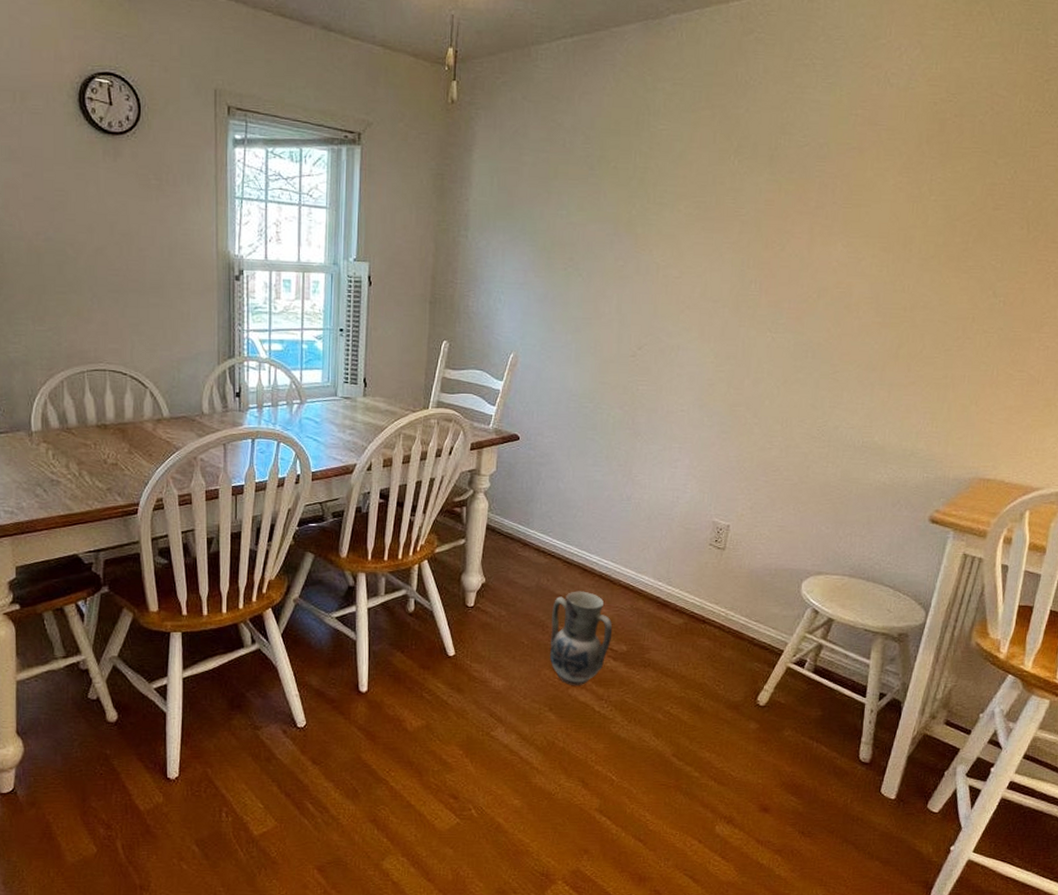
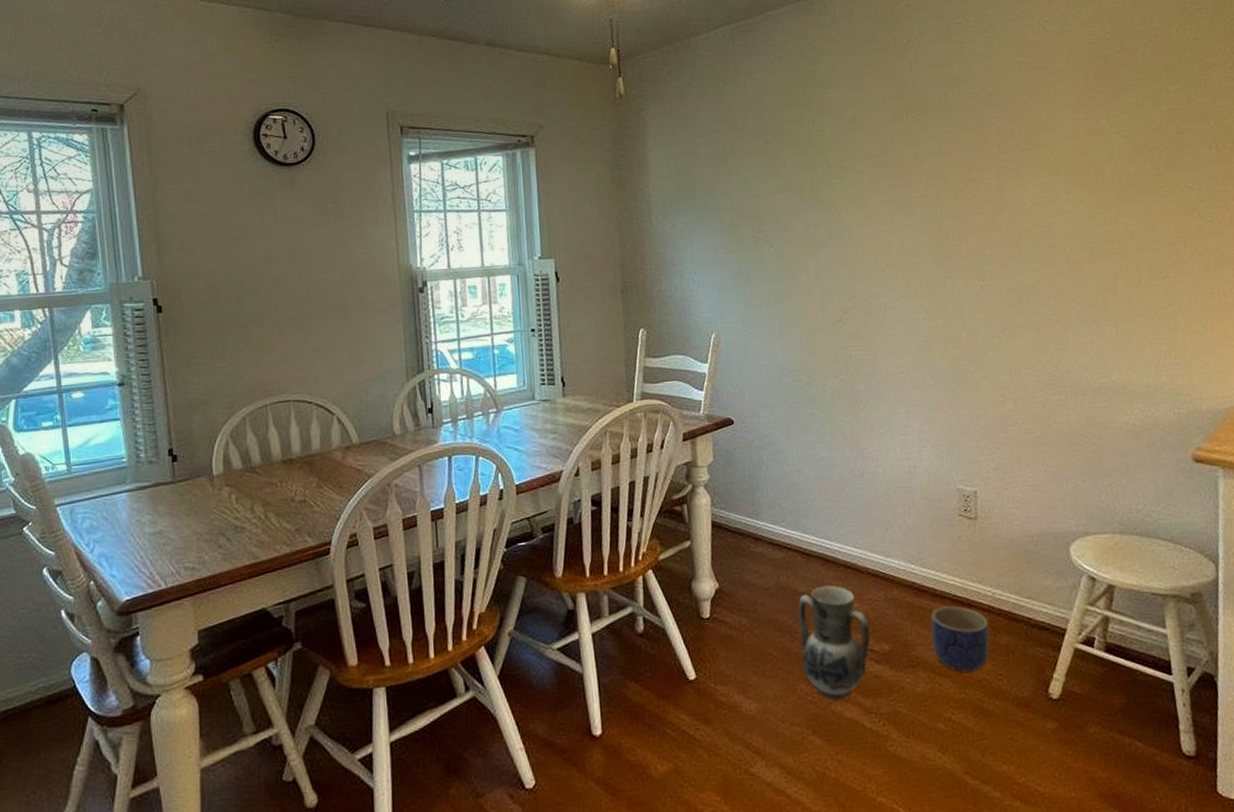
planter: none [664,620,718,676] -> present [930,605,990,672]

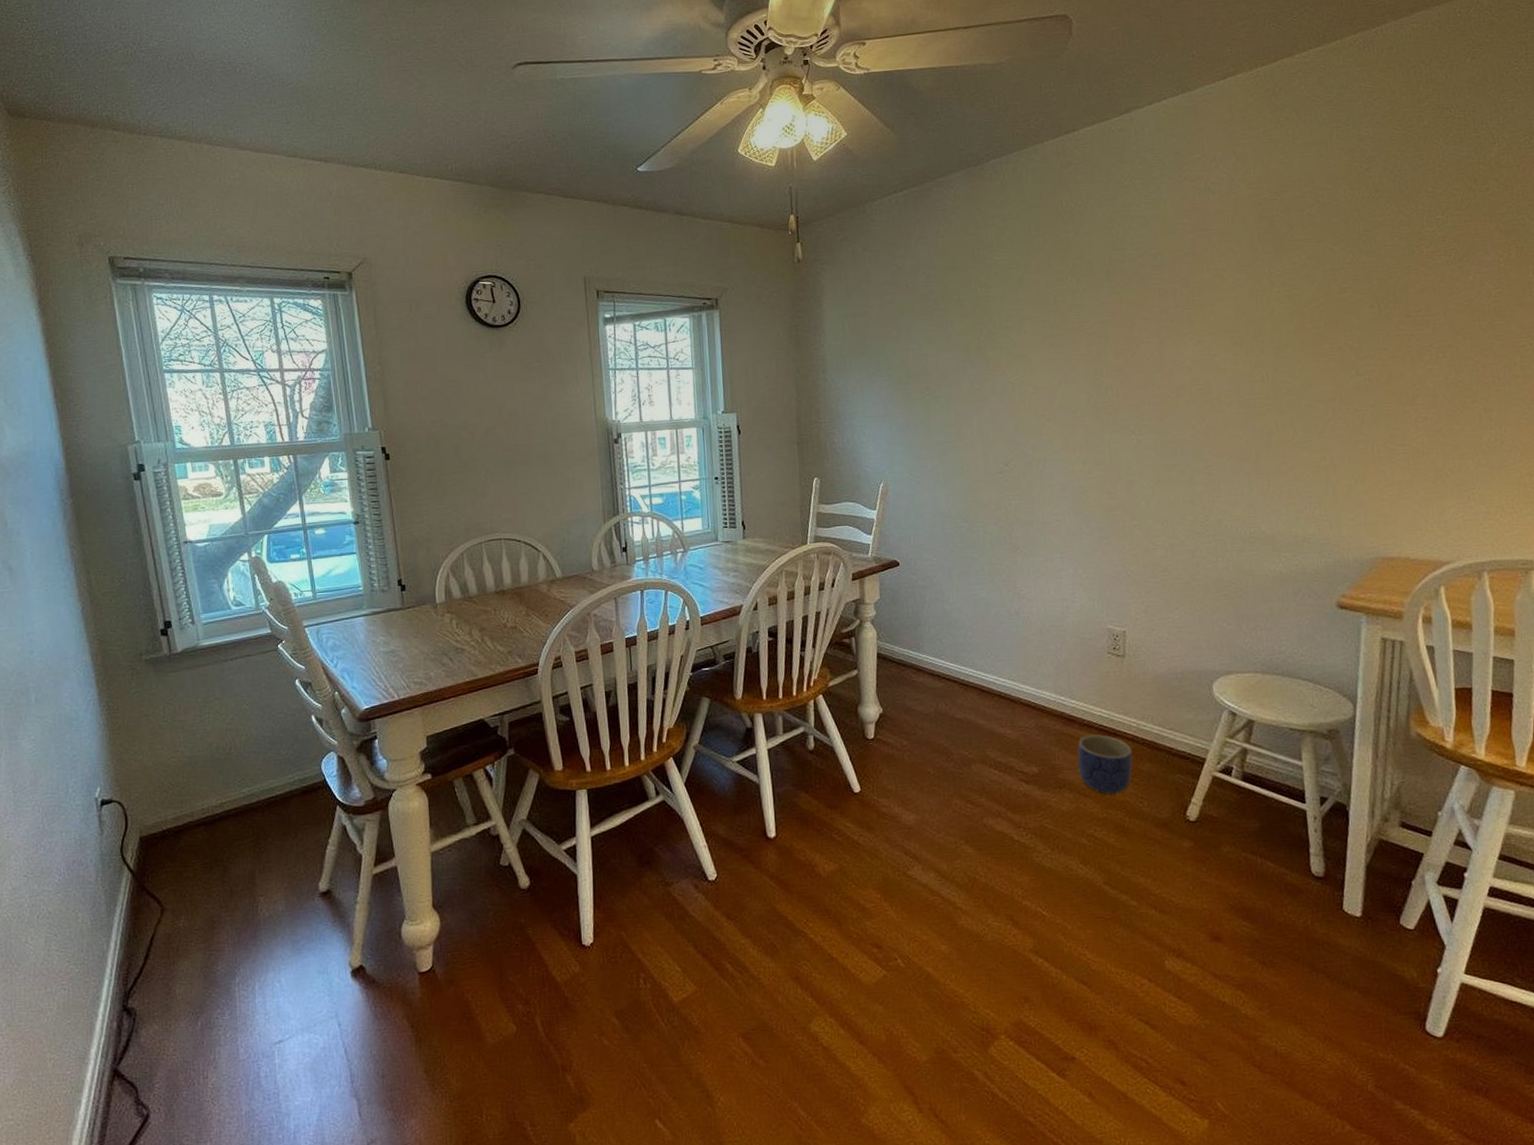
ceramic jug: present [797,585,870,700] -> none [954,712,1021,815]

